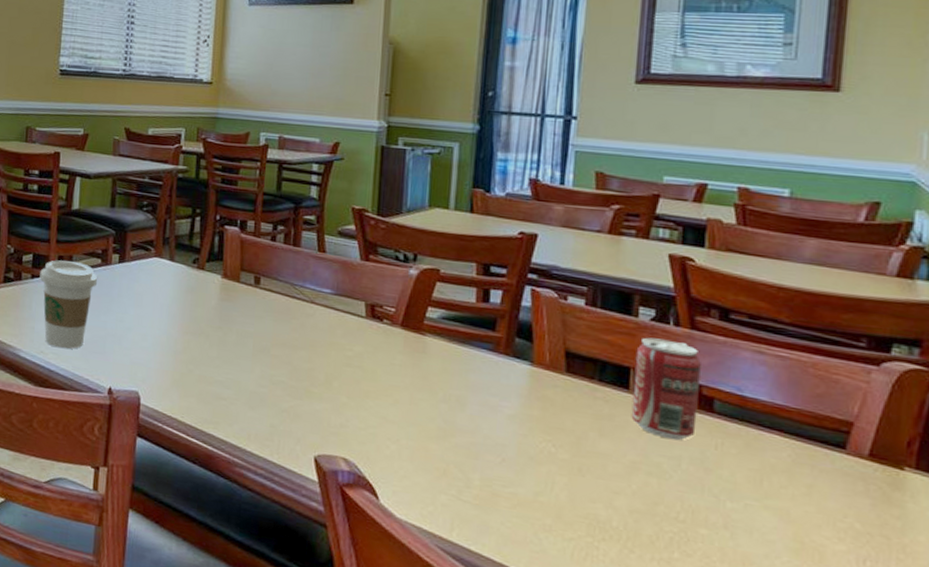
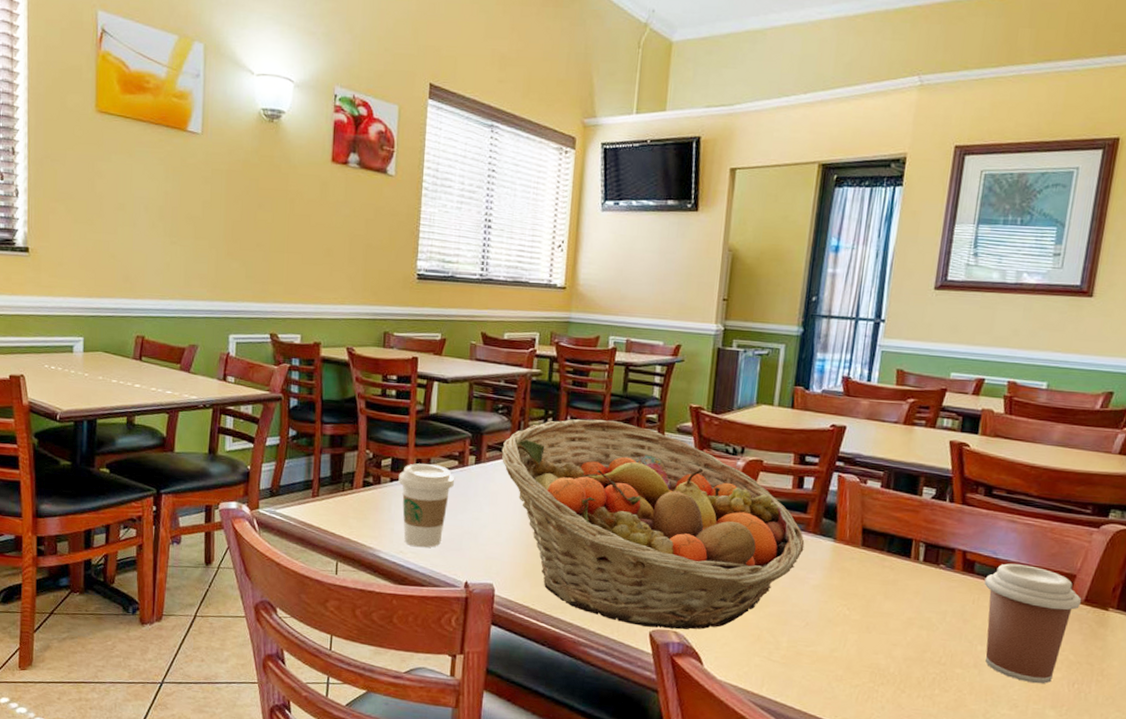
fruit basket: none [146,218,495,458] -> present [501,419,805,630]
beverage can: present [631,337,701,440] -> none [910,513,968,597]
coffee cup: none [728,402,863,557] -> present [984,563,1081,684]

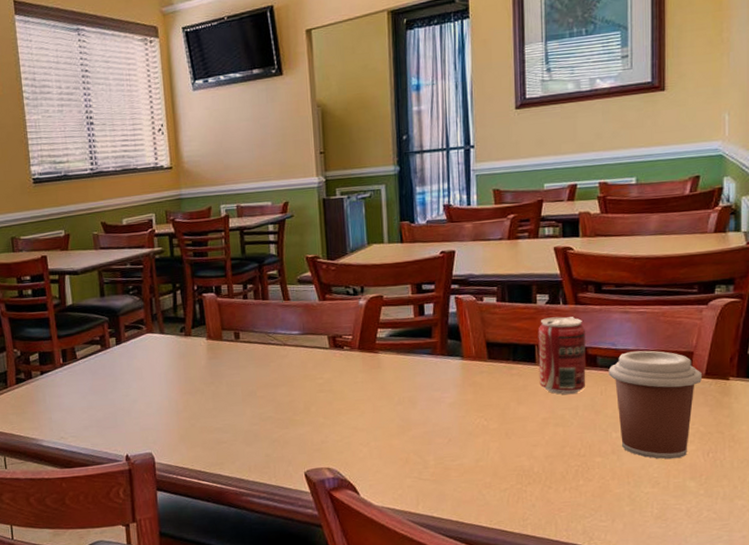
coffee cup: present [398,463,455,548] -> none [47,352,101,431]
fruit basket: present [501,419,805,630] -> none [138,282,435,469]
beverage can: none [910,513,968,597] -> present [538,316,586,395]

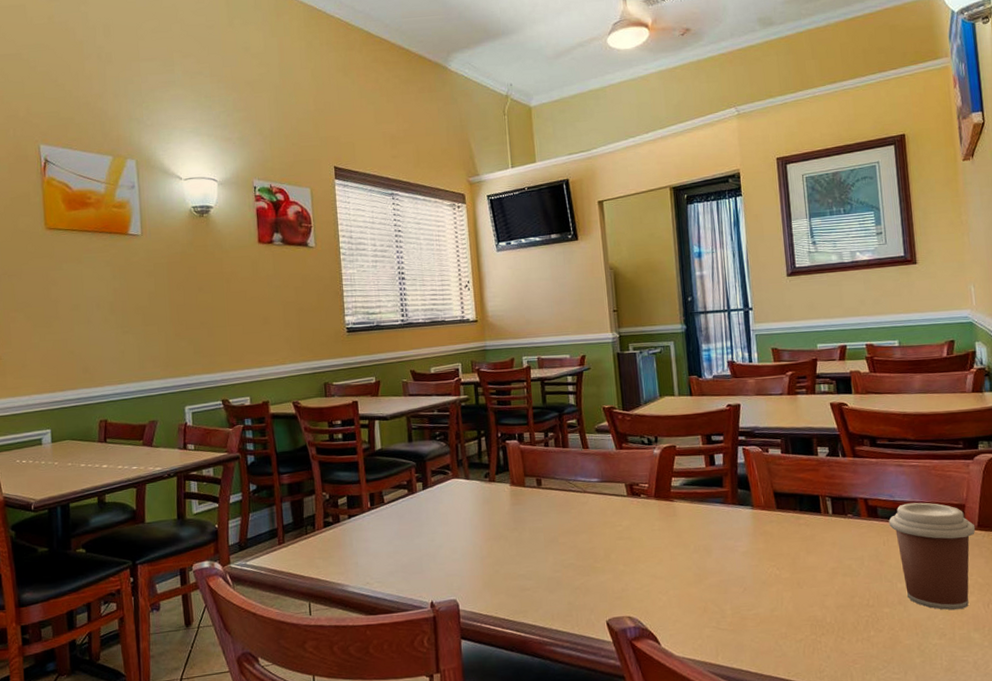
beverage can: present [538,316,586,395] -> none [820,468,869,545]

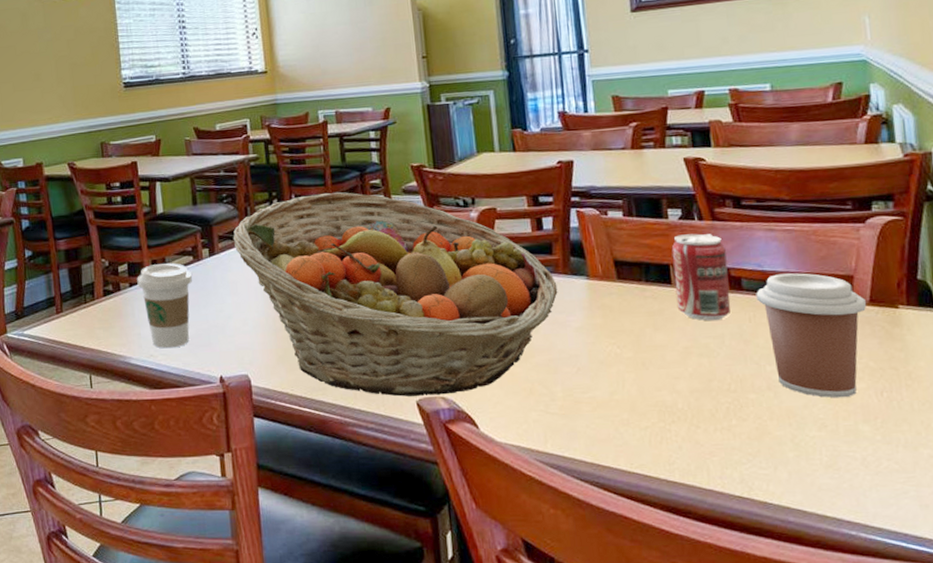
coffee cup: none [355,496,408,577] -> present [137,263,193,349]
fruit basket: none [444,430,728,617] -> present [233,191,558,397]
beverage can: none [820,468,869,545] -> present [671,233,731,321]

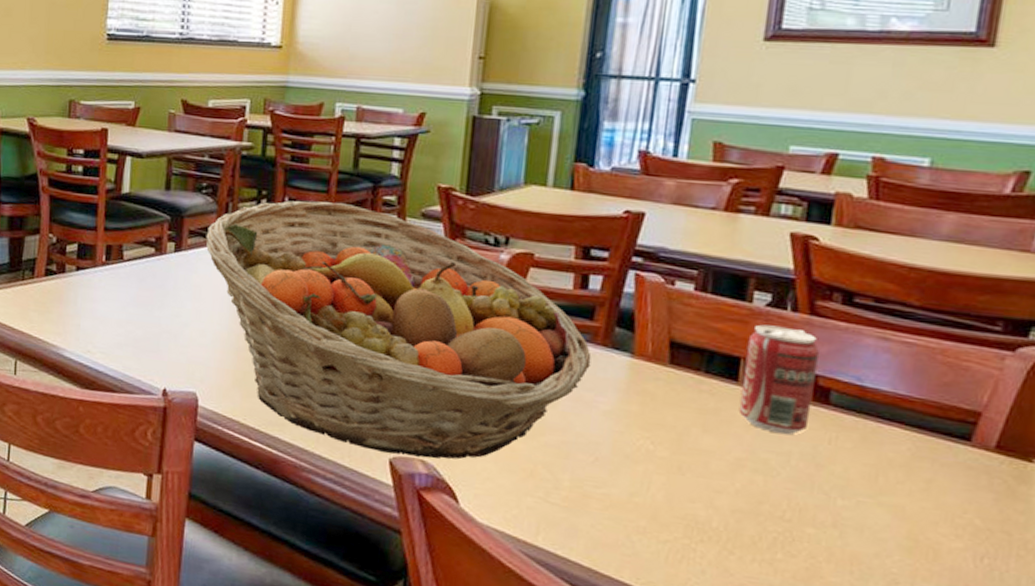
coffee cup: present [137,263,193,349] -> none [85,250,151,348]
coffee cup: present [756,273,866,398] -> none [844,393,990,555]

